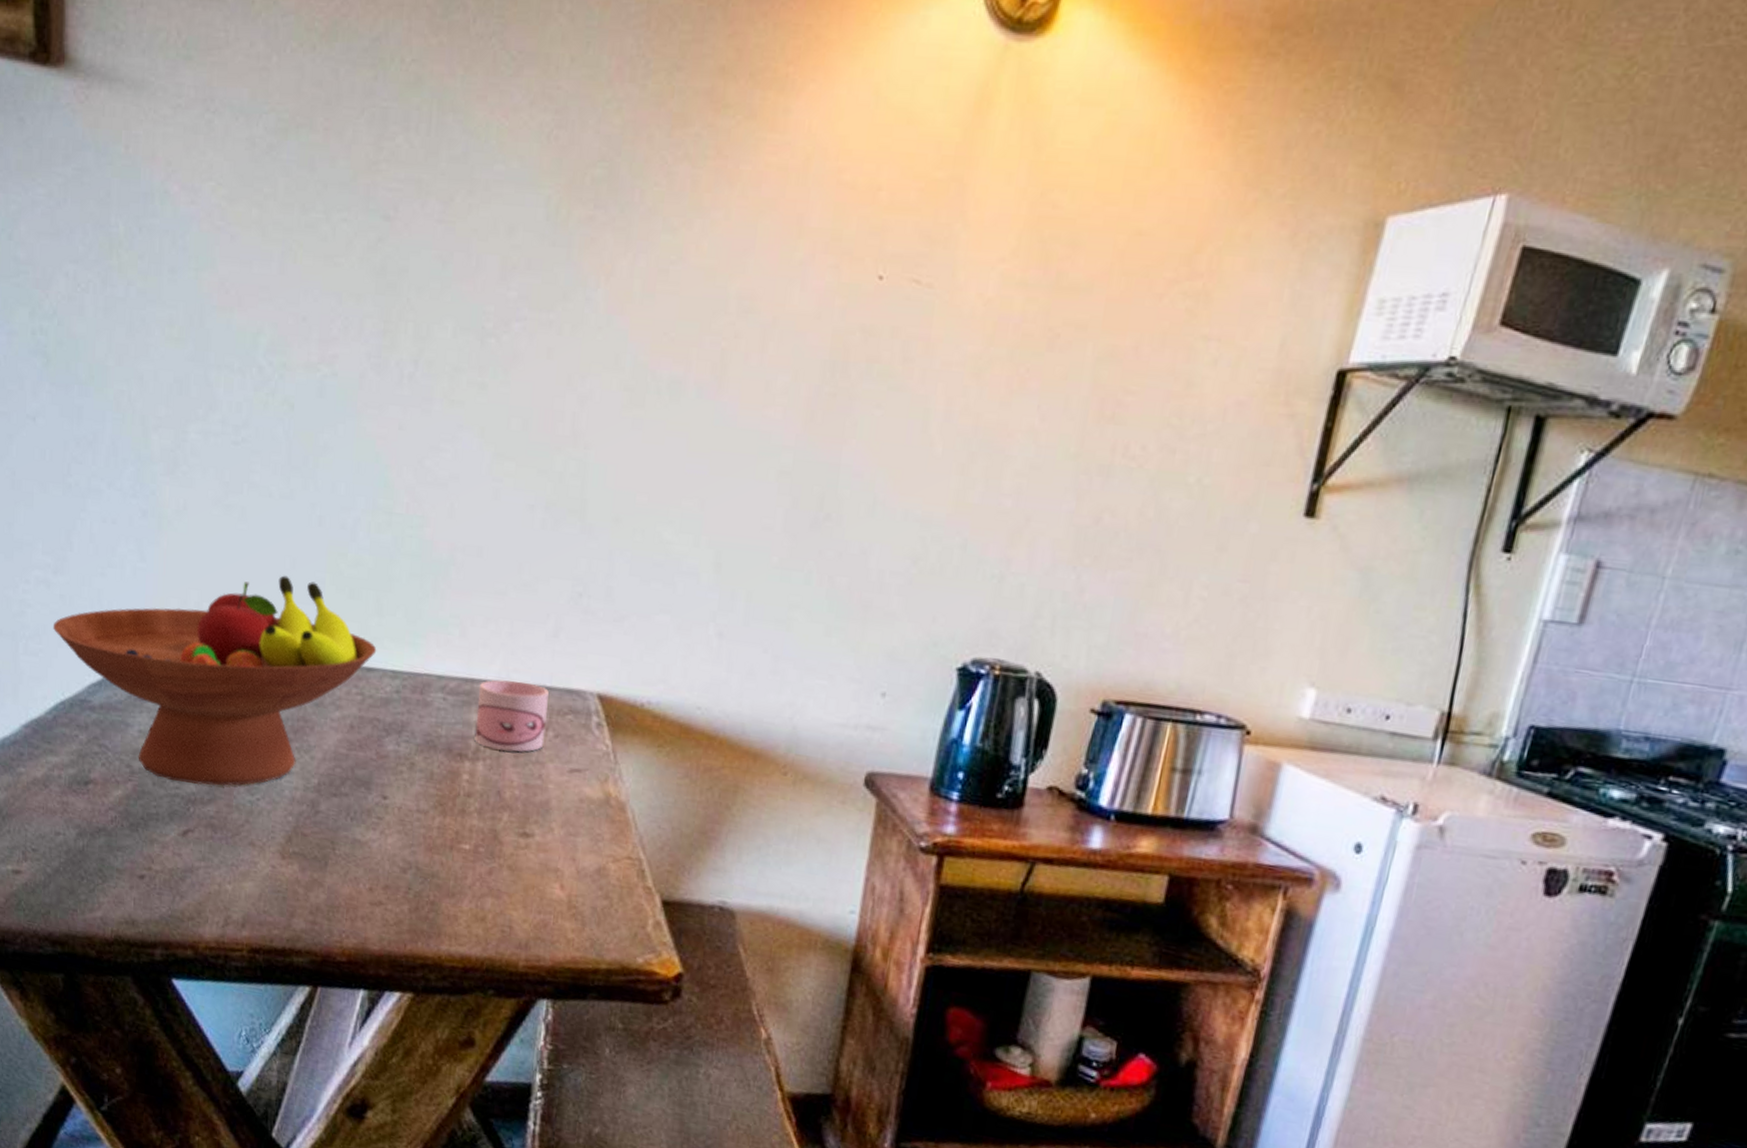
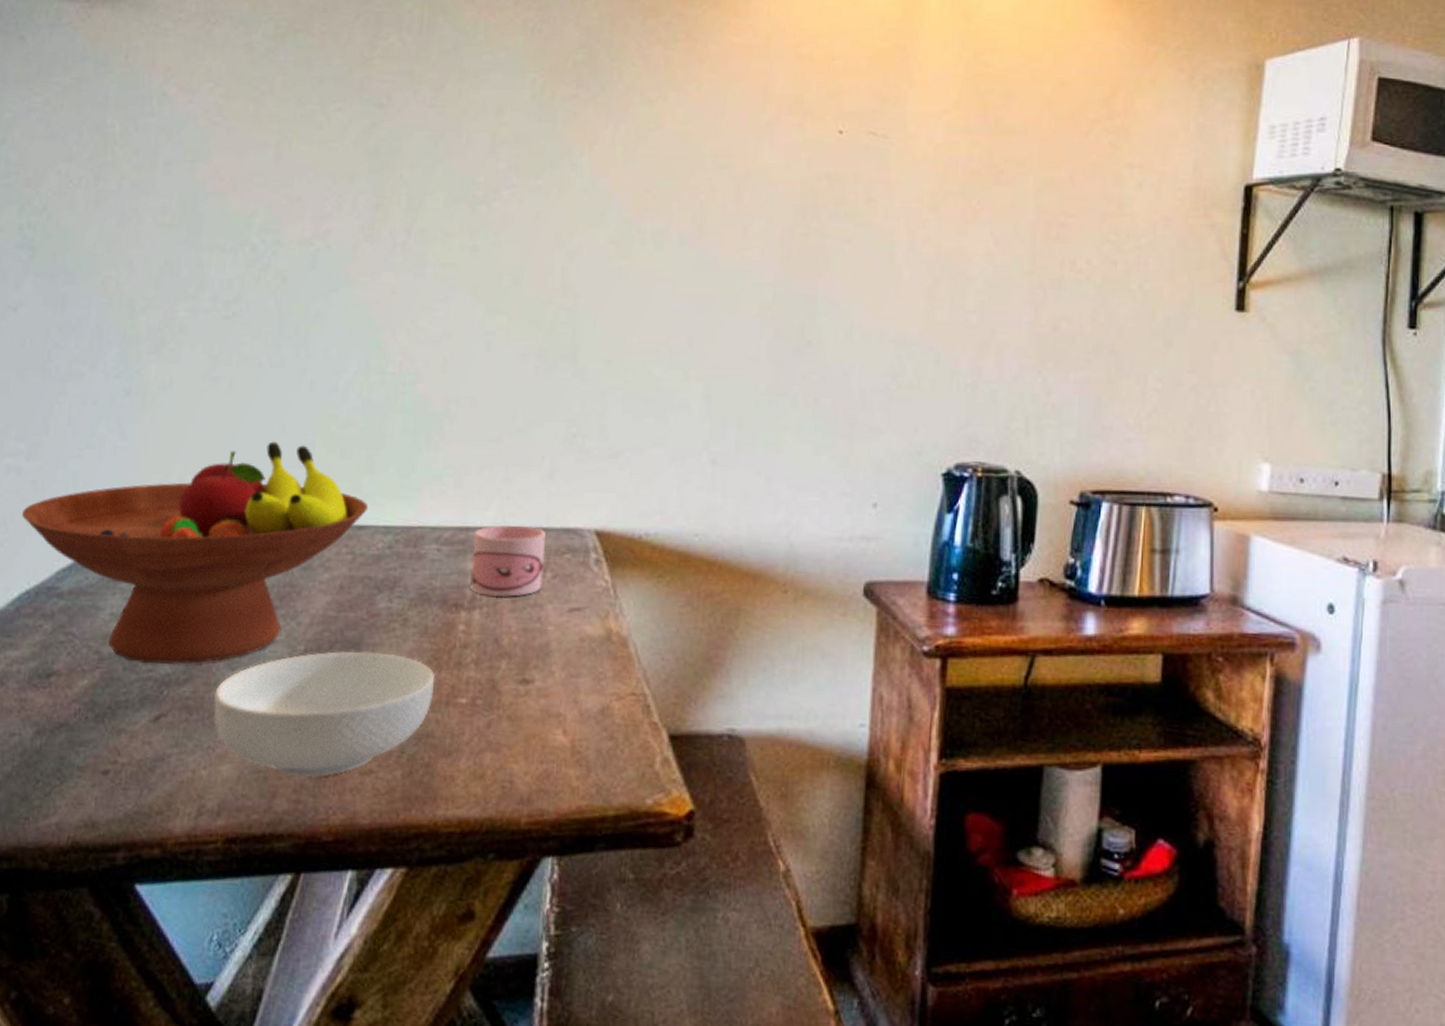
cereal bowl: none [236,787,440,904] -> present [213,651,435,778]

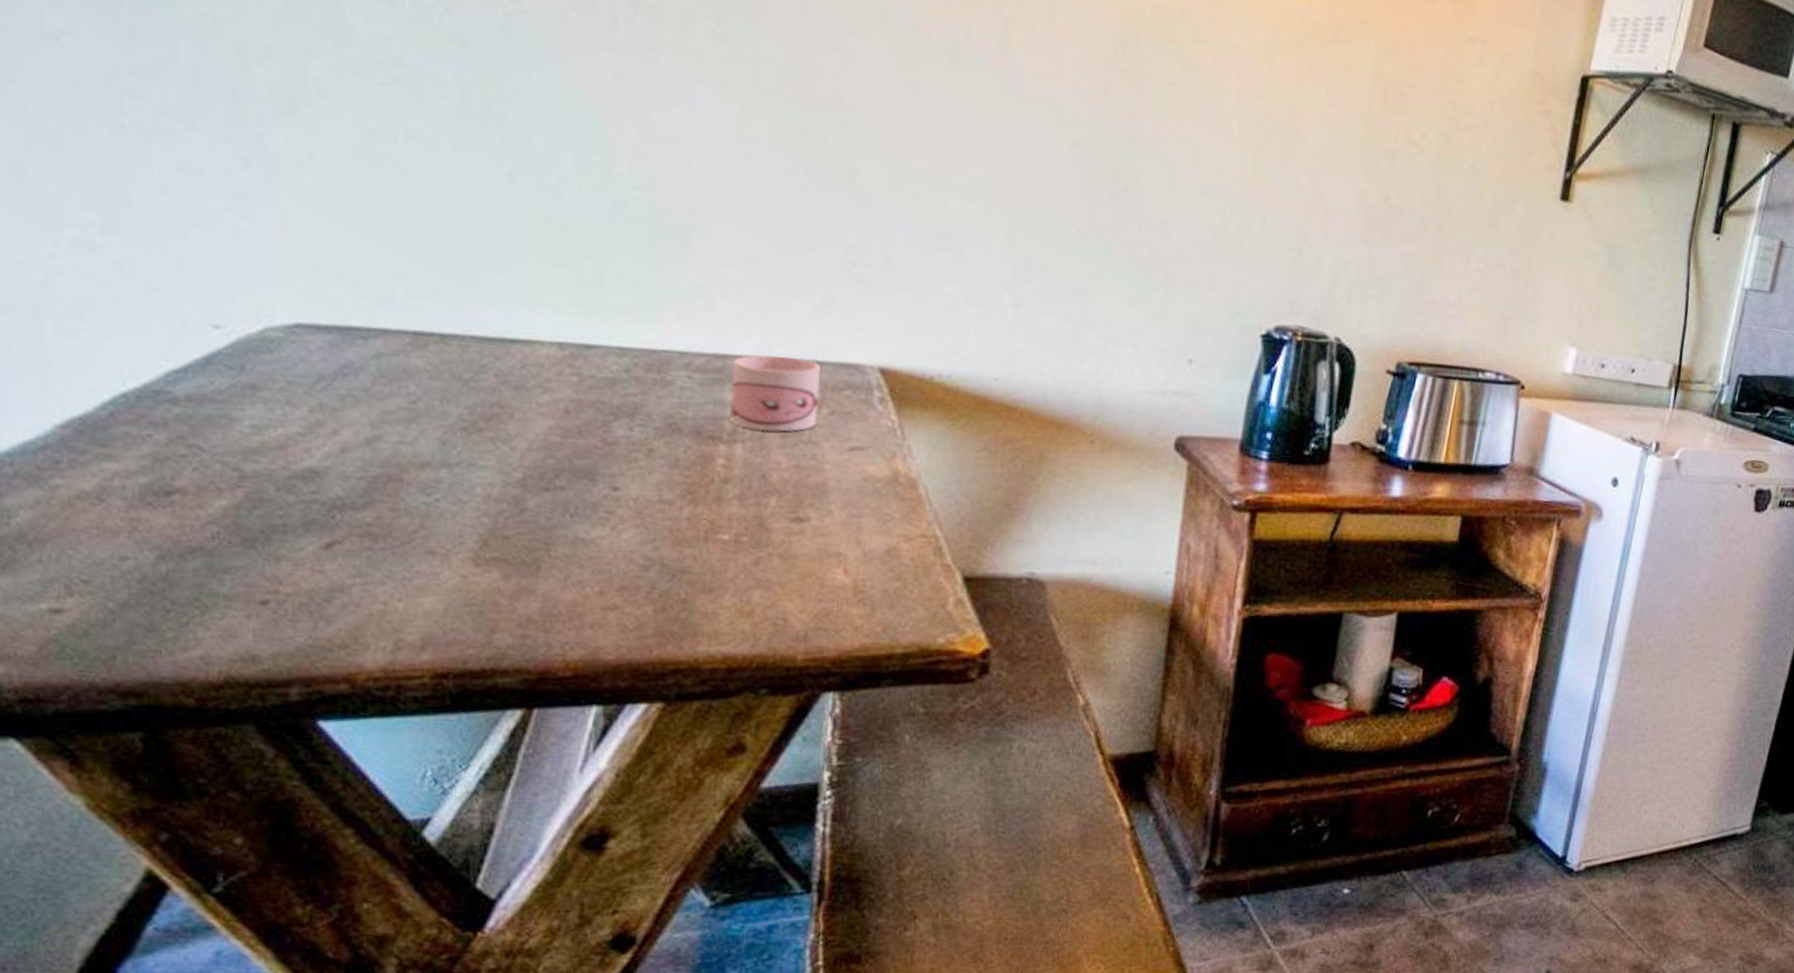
fruit bowl: present [21,441,369,664] -> none [102,239,597,487]
cereal bowl: present [213,651,435,778] -> none [406,480,690,613]

